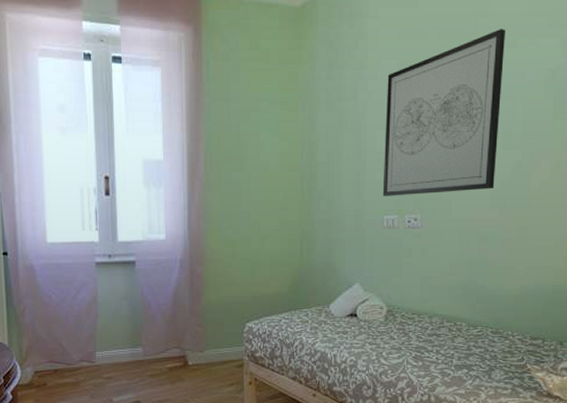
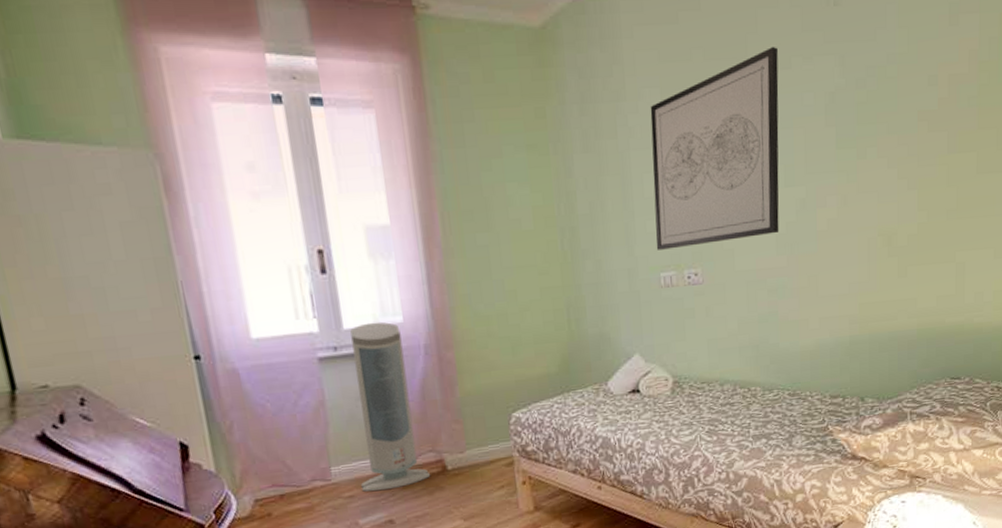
air purifier: none [118,237,174,376] -> present [350,322,431,492]

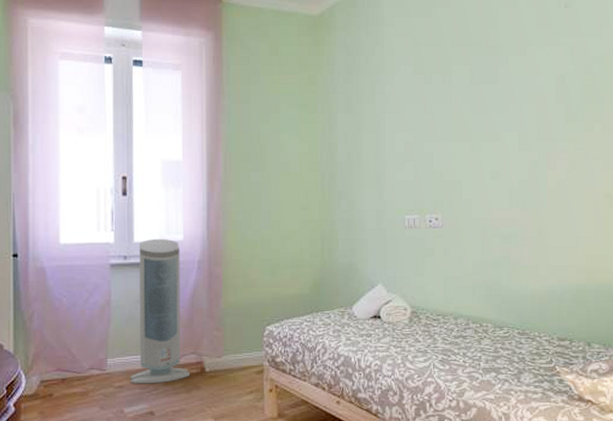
wall art: present [650,46,779,250] -> none [403,37,515,196]

